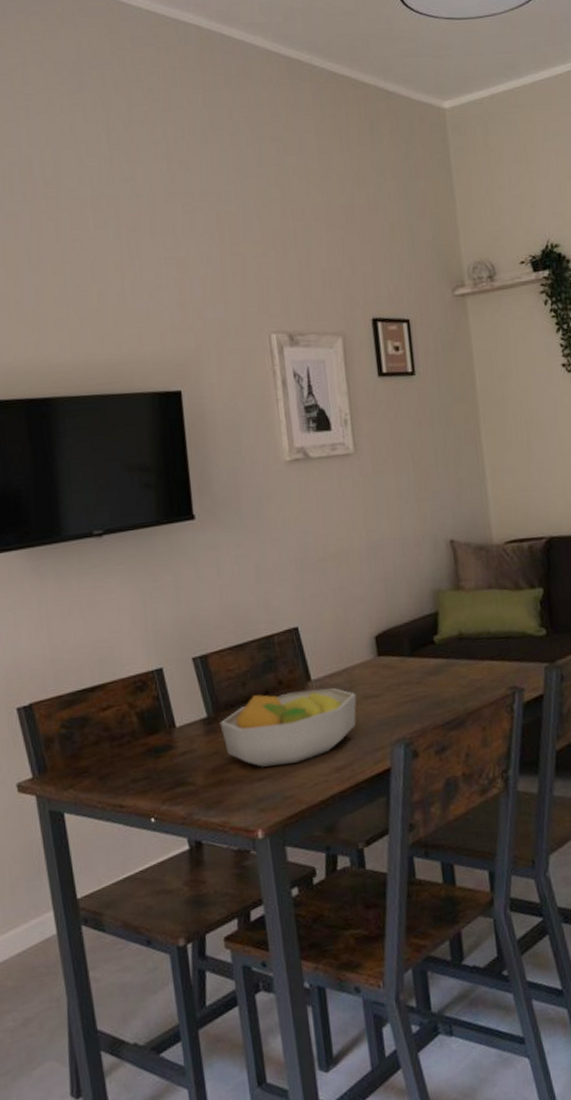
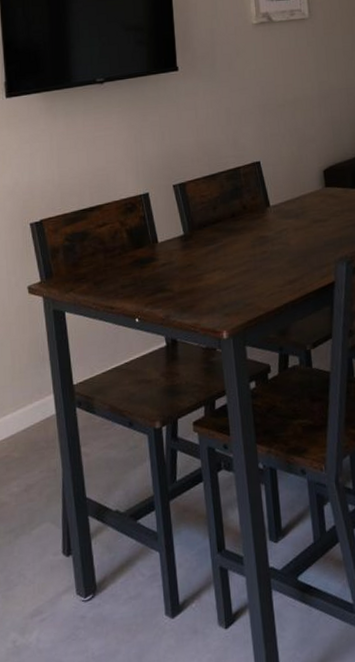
fruit bowl: present [219,688,357,767] -> none [194,213,307,278]

